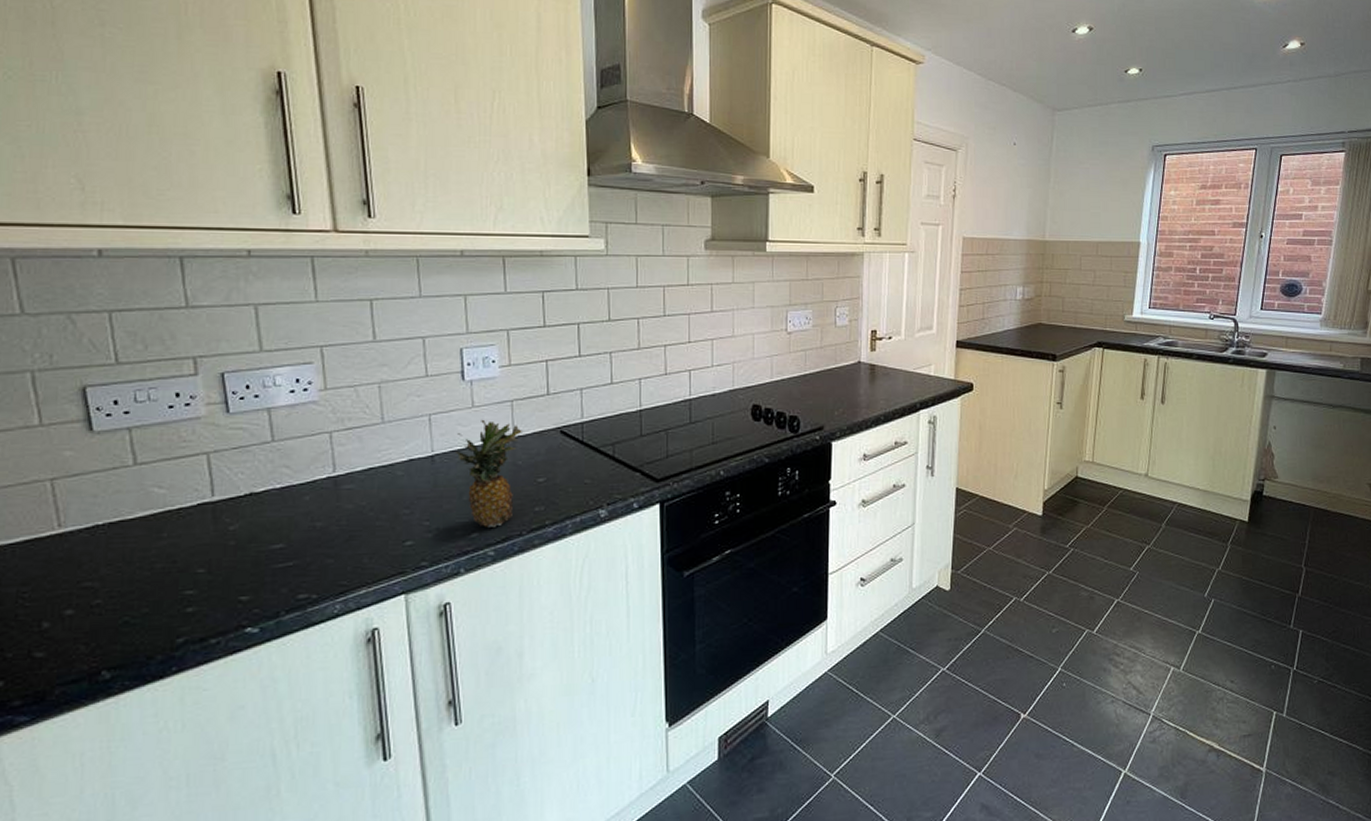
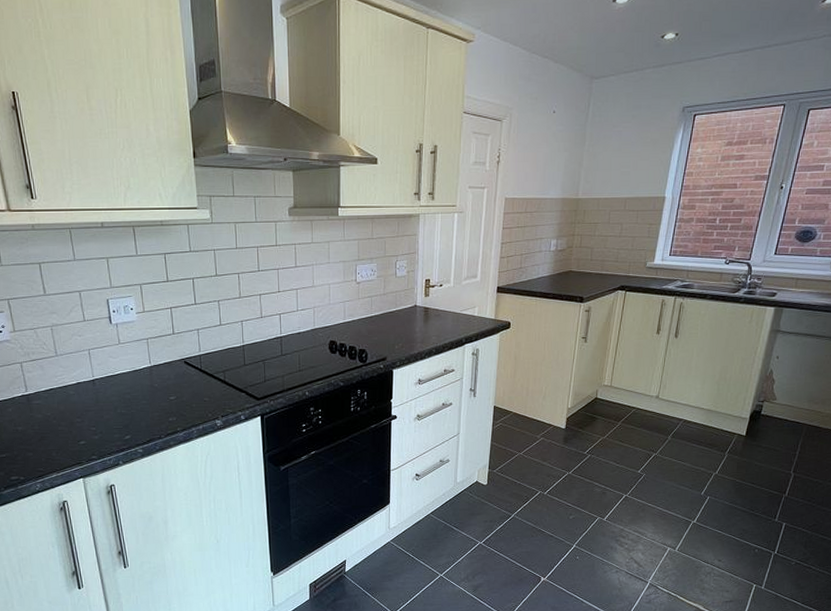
fruit: present [454,419,522,527] -> none [109,353,156,432]

